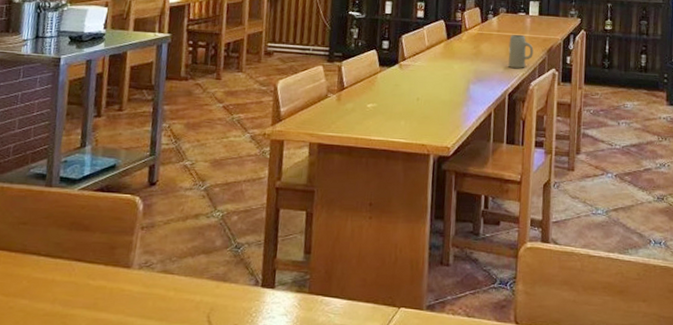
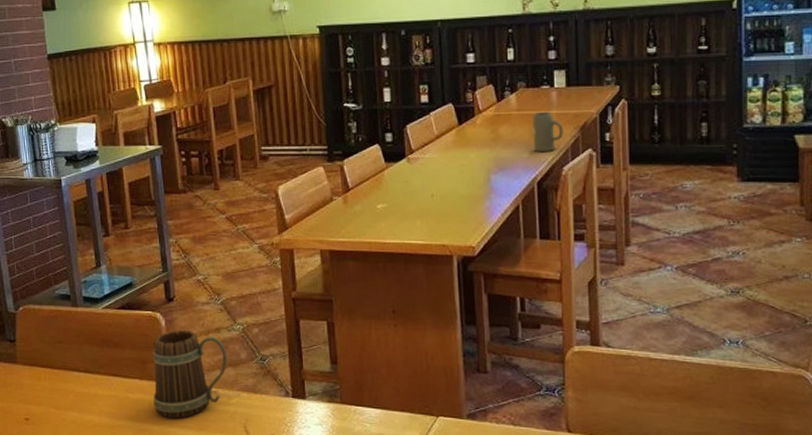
beer mug: none [115,214,203,307] -> present [153,329,228,418]

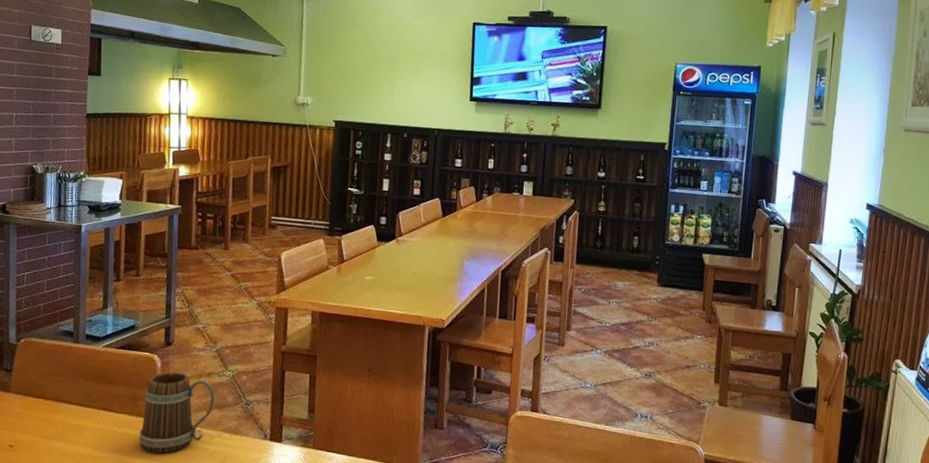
beer mug: present [532,111,564,153] -> none [501,213,527,247]

